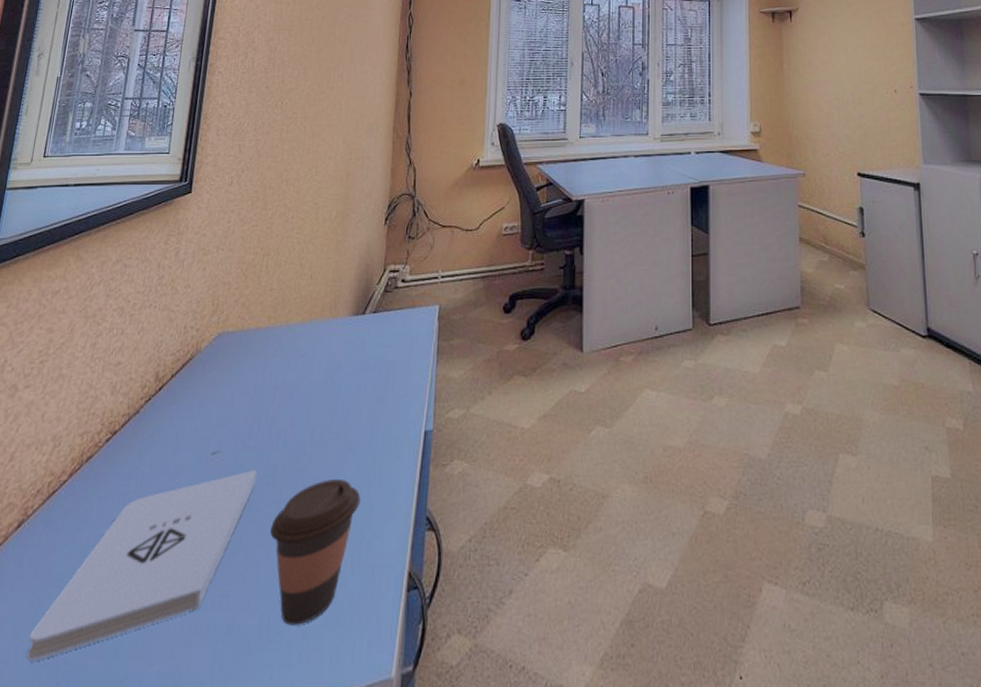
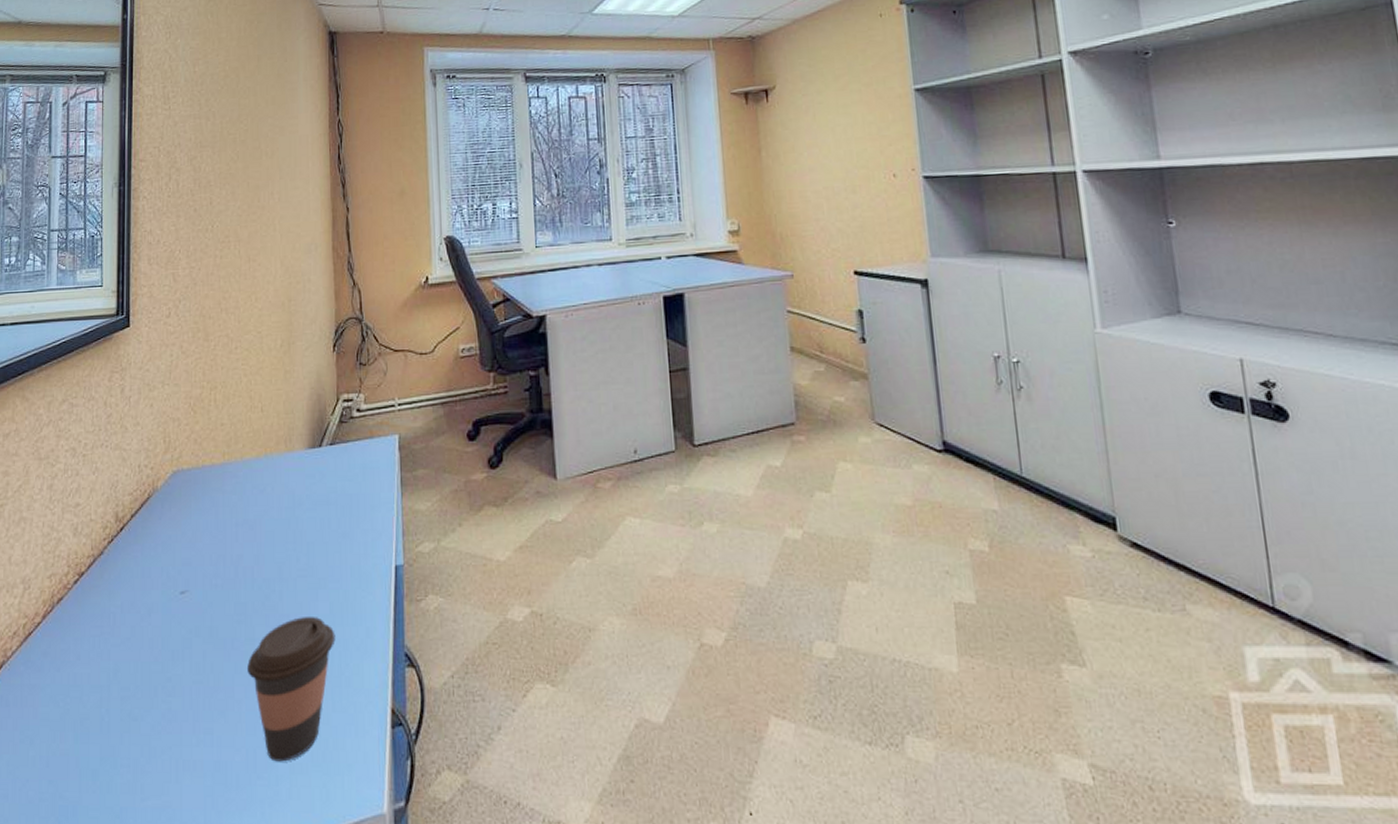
notepad: present [26,469,257,661] -> none [24,608,227,796]

